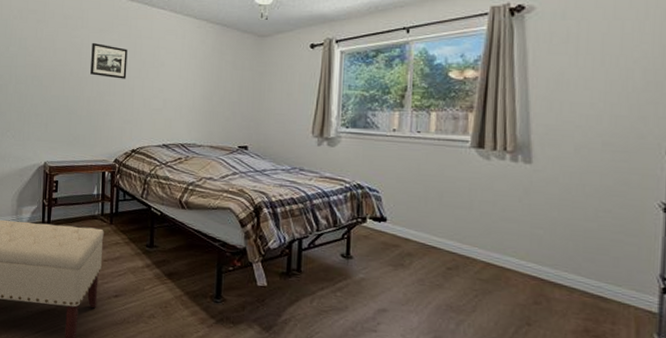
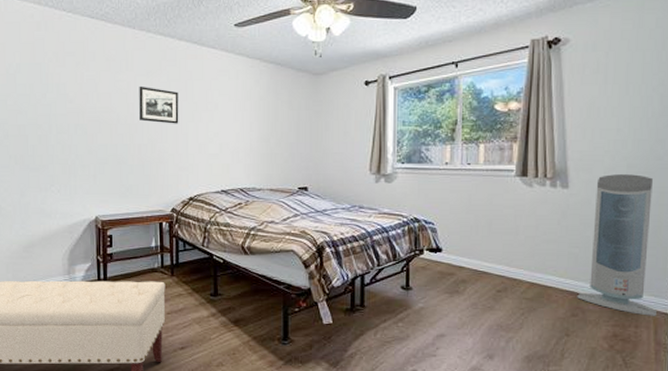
air purifier: none [541,151,638,314] -> present [577,174,656,316]

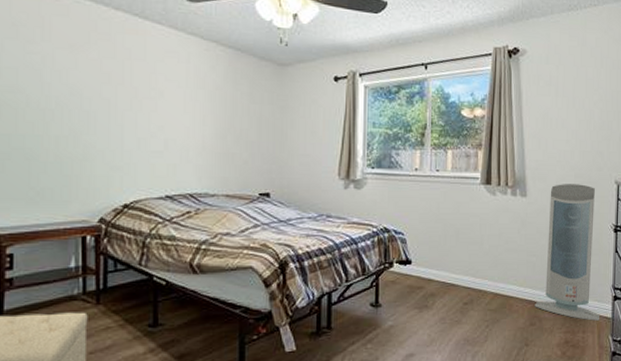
picture frame: present [139,85,179,124] -> none [58,61,113,113]

